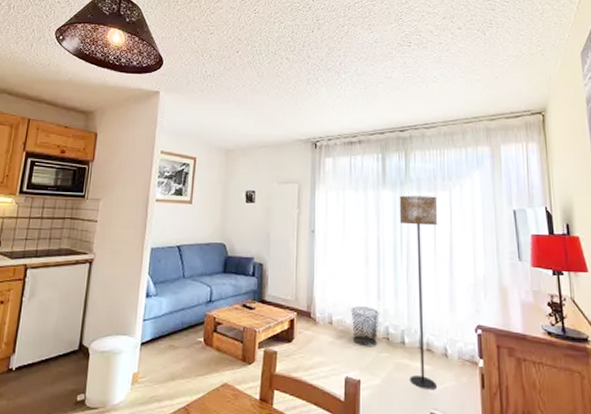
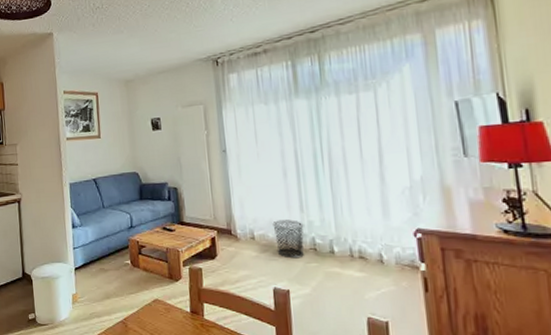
floor lamp: present [399,195,438,390] -> none [315,98,373,296]

